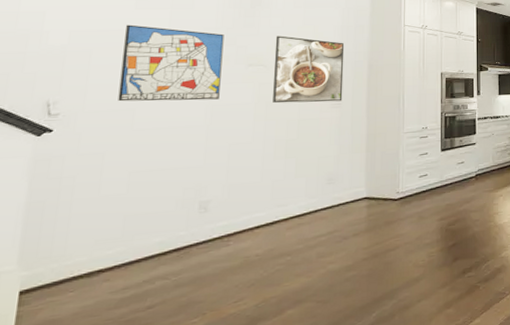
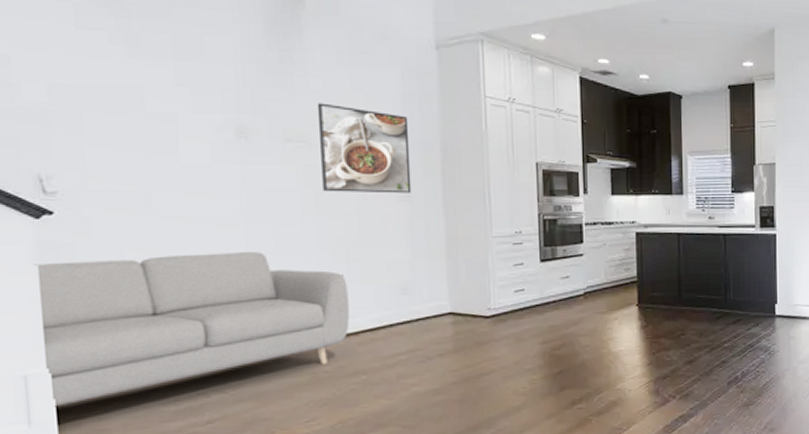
sofa: none [16,154,283,301] -> present [34,252,350,407]
wall art: present [118,24,224,102] -> none [119,78,255,183]

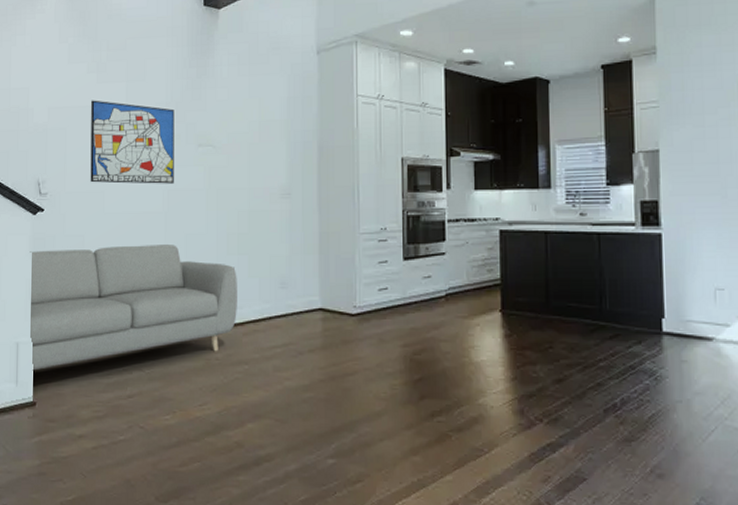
wall art: none [119,78,255,183] -> present [90,100,175,184]
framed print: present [317,103,412,194] -> none [222,110,292,191]

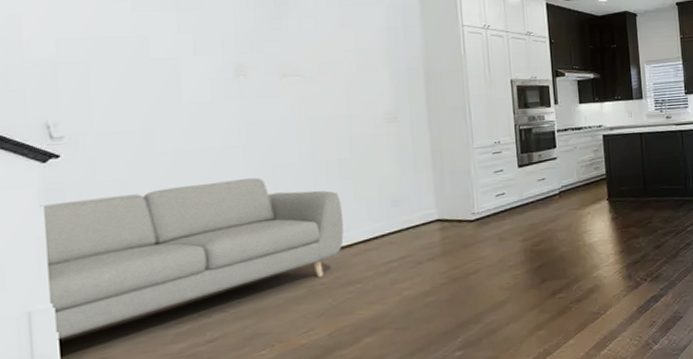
wall art: present [90,100,175,184] -> none [125,30,253,121]

